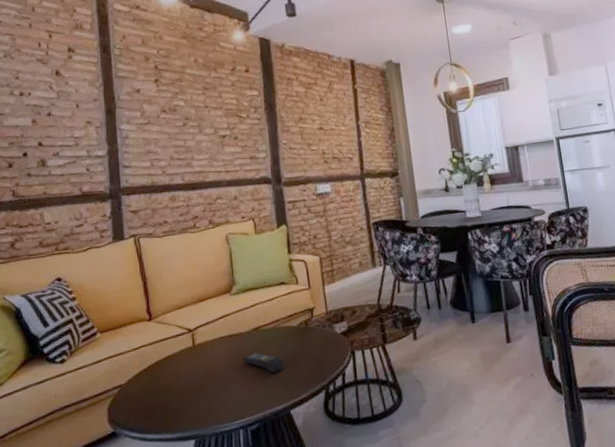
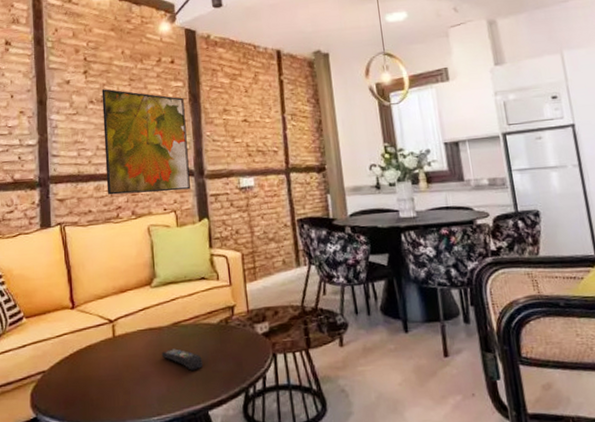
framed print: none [174,98,268,205] -> present [101,89,190,195]

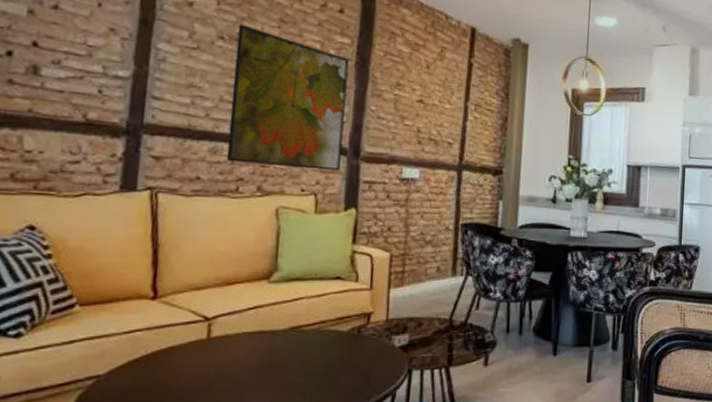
remote control: present [161,348,202,371] -> none [270,357,322,384]

